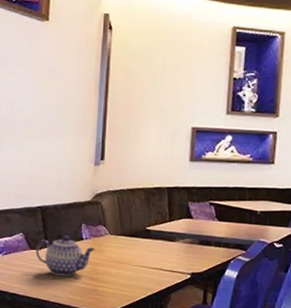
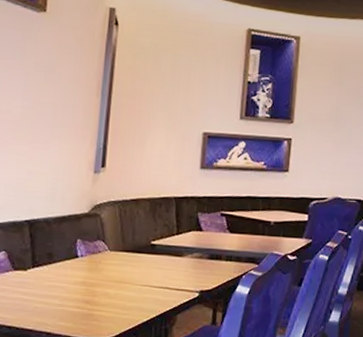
teapot: present [35,235,95,276] -> none [20,253,92,300]

